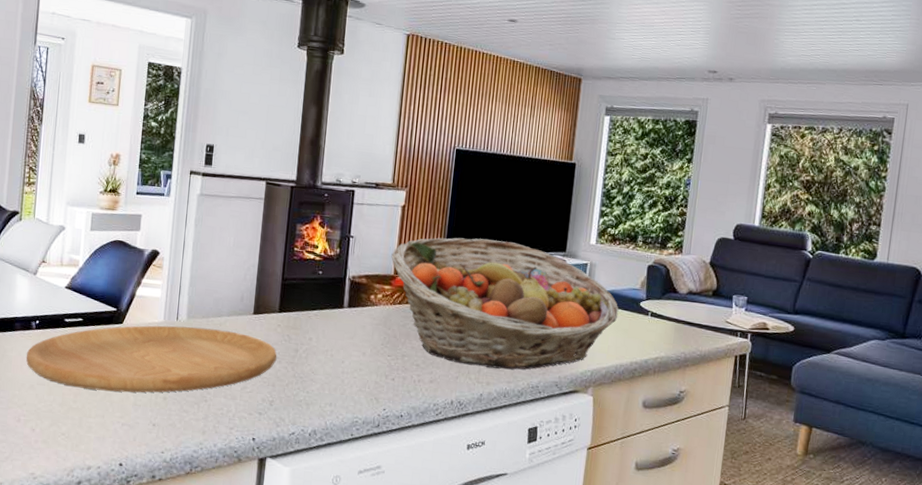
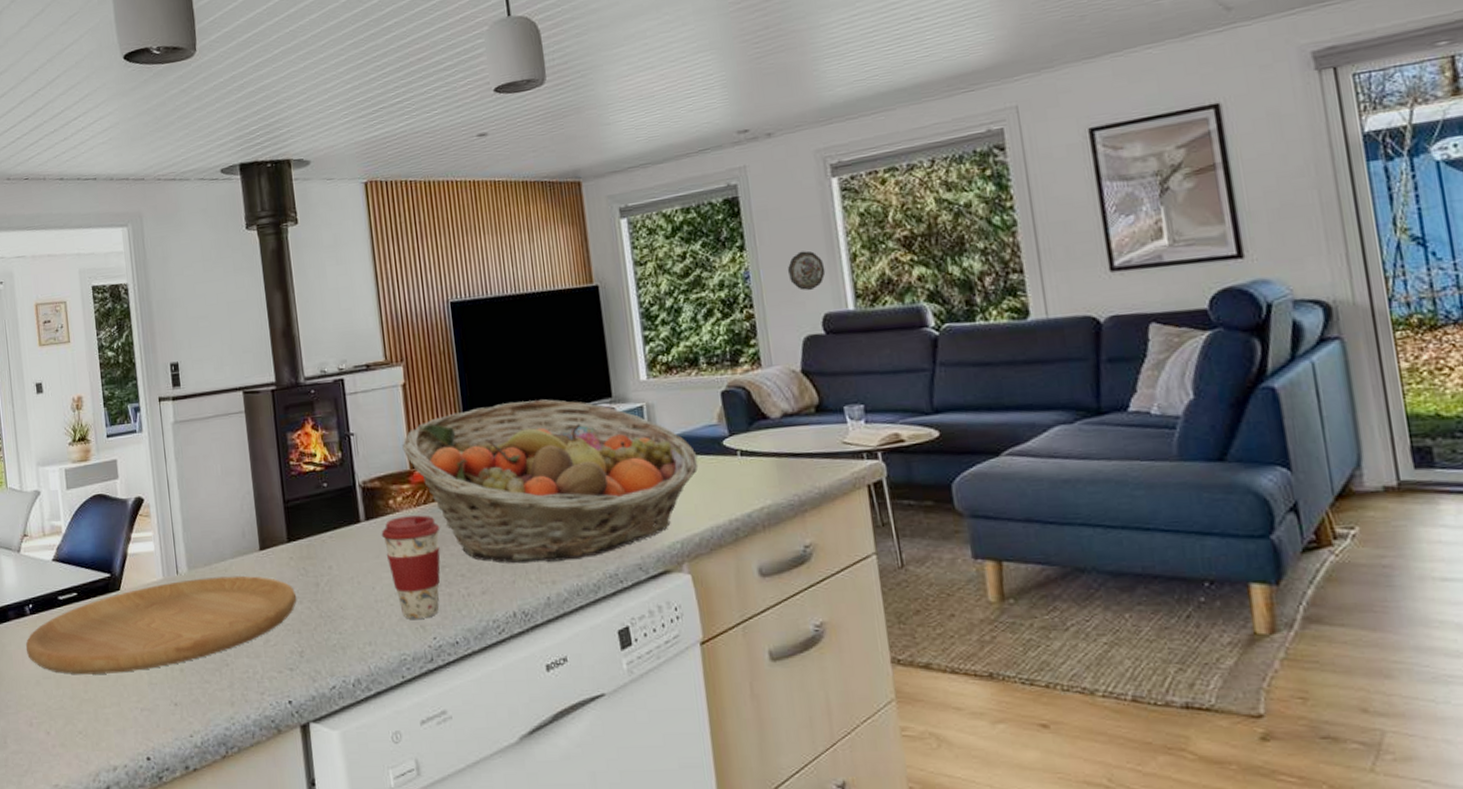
coffee cup: none [358,310,408,393] -> present [381,515,440,619]
decorative plate: none [718,173,746,205] -> present [787,251,826,291]

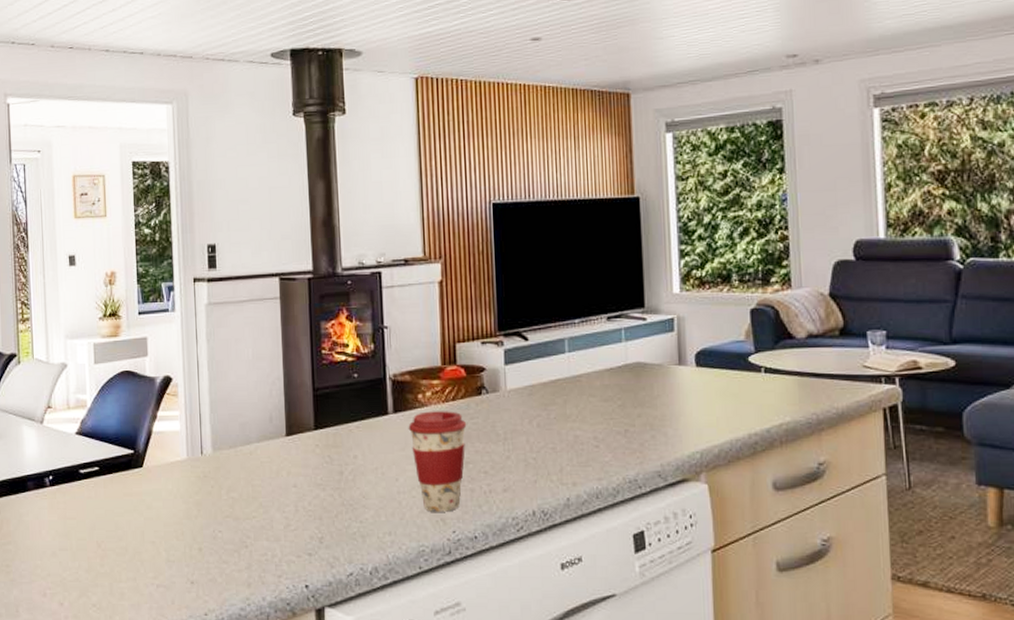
cutting board: present [26,575,297,675] -> none [44,460,320,549]
fruit basket: present [402,399,699,564] -> none [435,305,723,464]
decorative plate: present [787,251,826,291] -> none [823,177,860,217]

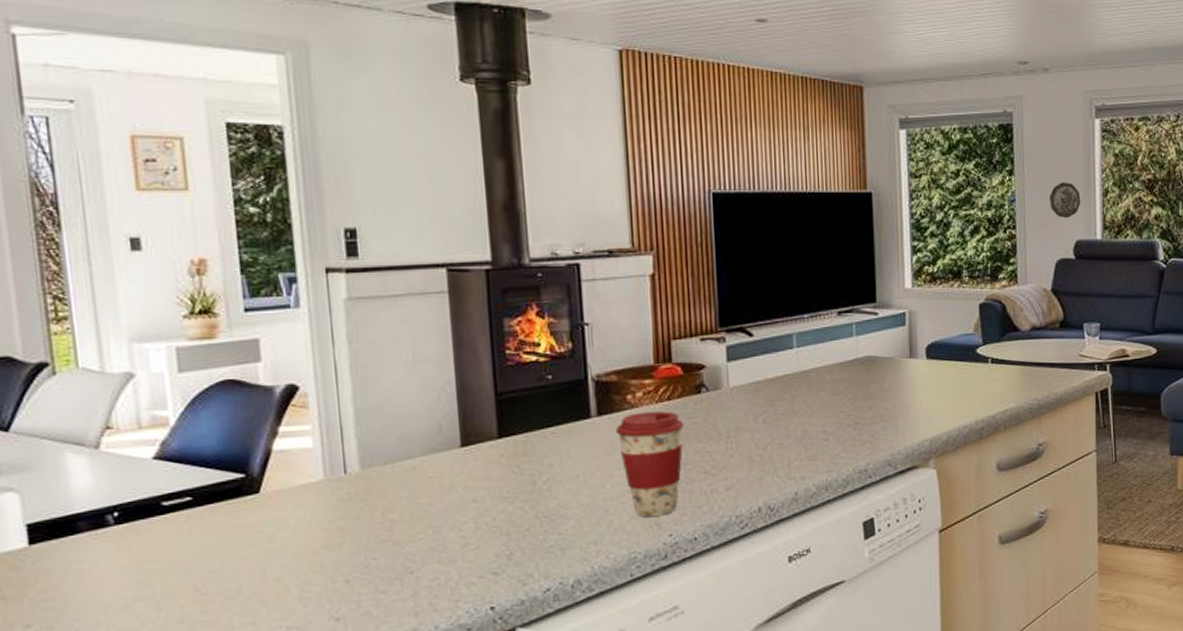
decorative plate: none [823,177,860,217] -> present [1049,182,1081,219]

